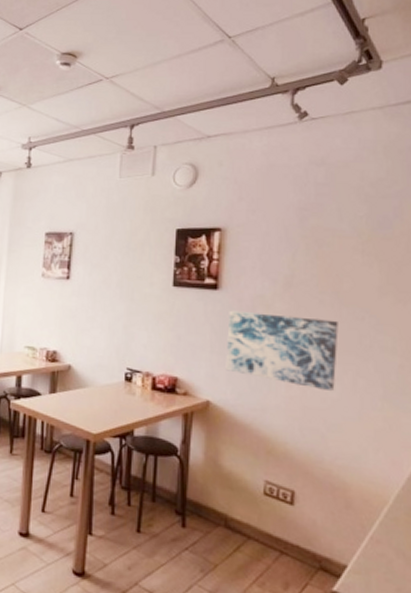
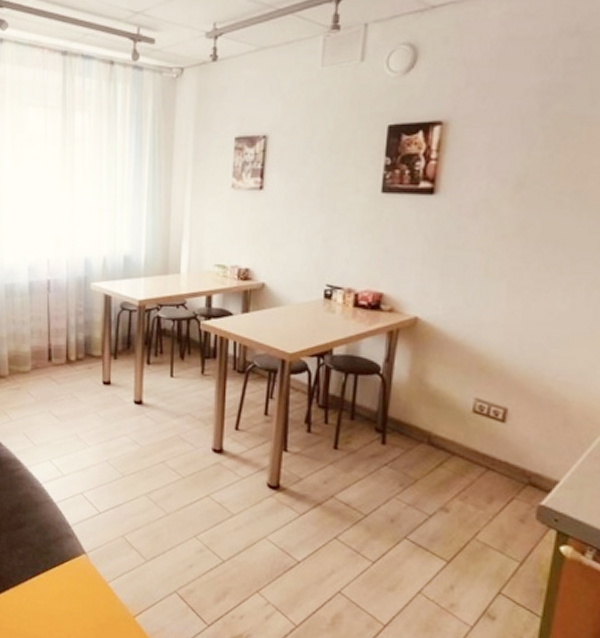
wall art: present [225,310,338,392] -> none [438,217,577,305]

